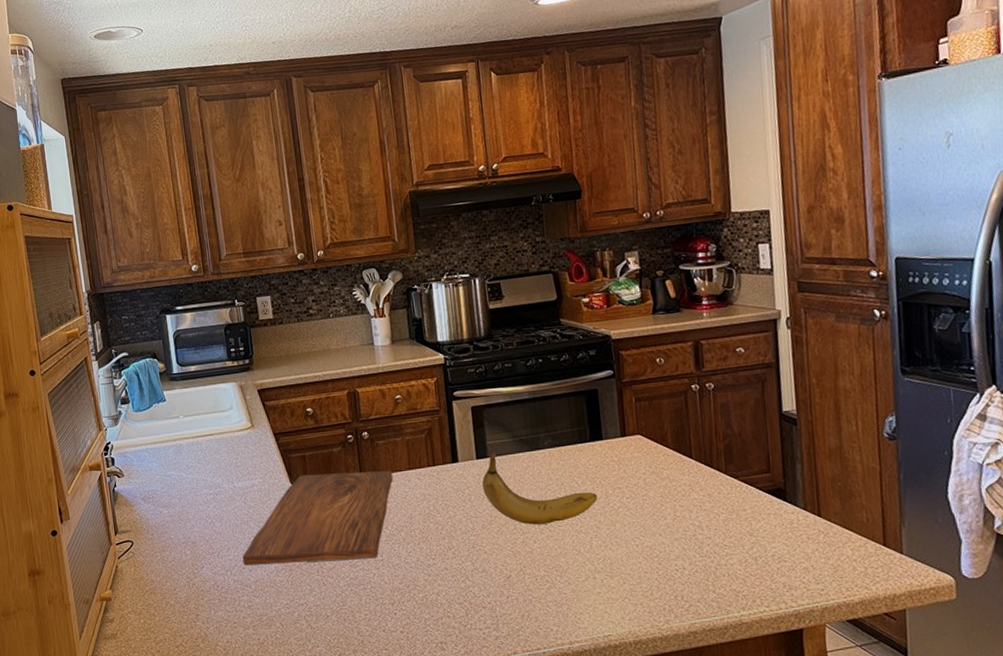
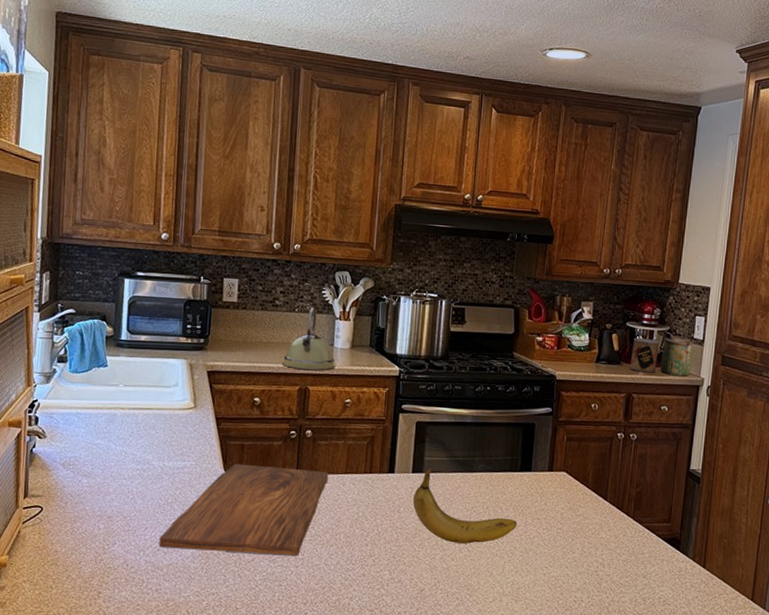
kettle: none [327,309,379,374] -> present [282,307,335,371]
tin can: none [690,278,723,317] -> present [630,337,659,373]
canister: none [726,268,764,314] -> present [660,335,694,377]

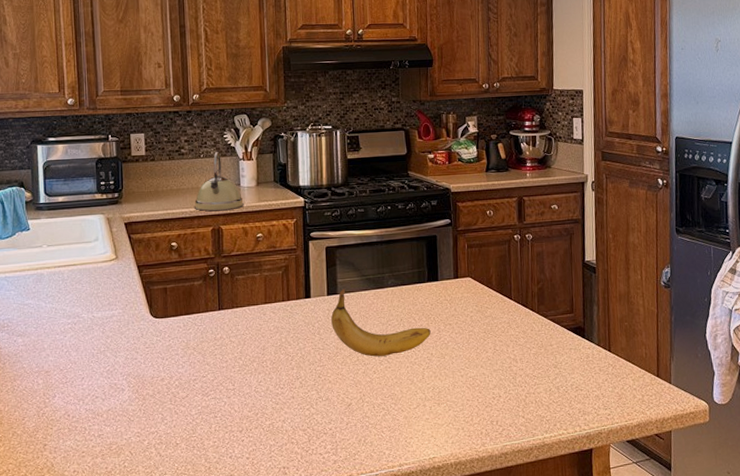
cutting board: present [159,463,329,555] -> none [96,304,250,395]
tin can: present [630,337,659,373] -> none [517,144,543,176]
canister: present [660,335,694,377] -> none [546,138,575,176]

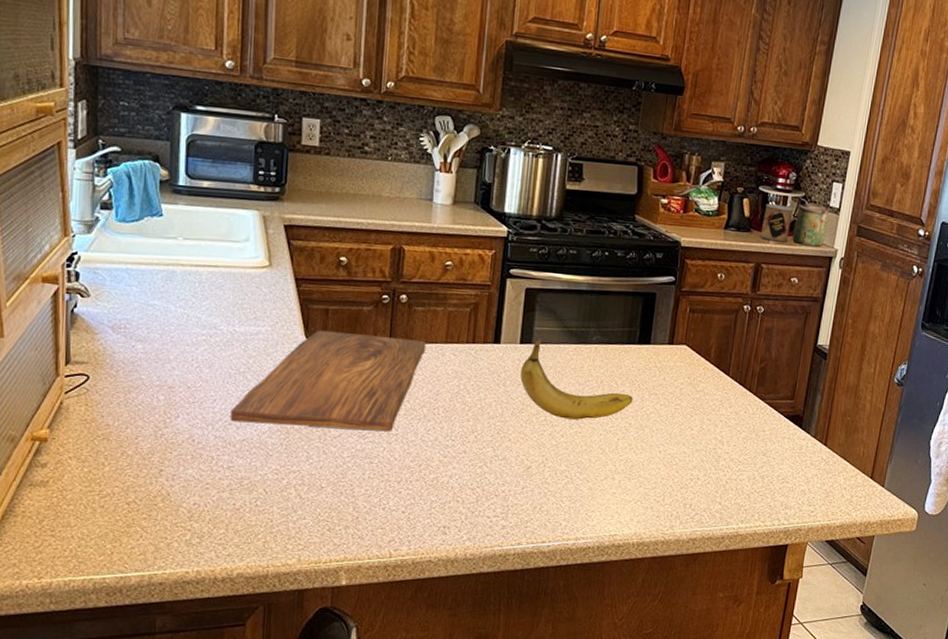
cutting board: none [96,304,250,395] -> present [230,330,427,431]
kettle: present [194,151,244,212] -> none [372,155,435,229]
tin can: none [517,144,543,176] -> present [760,203,793,243]
canister: none [546,138,575,176] -> present [792,202,829,248]

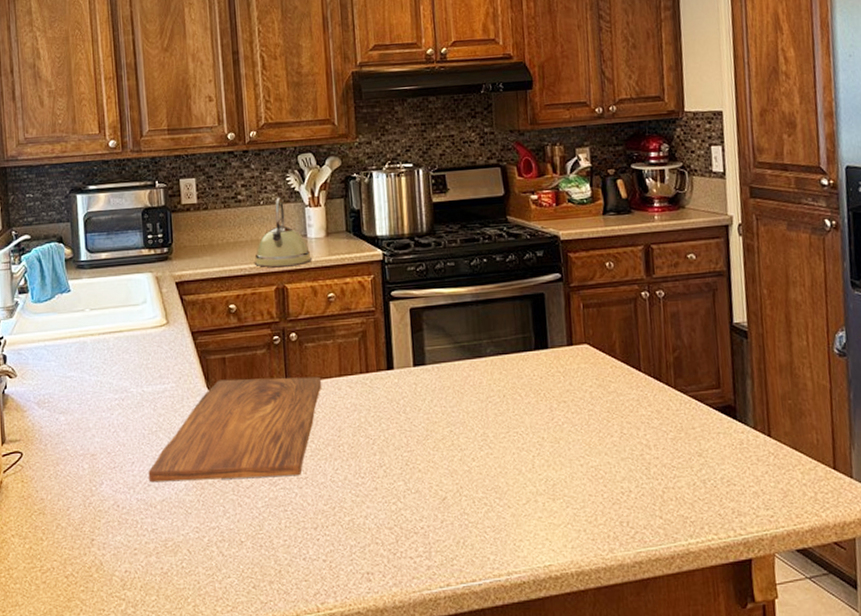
kettle: none [372,155,435,229] -> present [254,196,312,268]
fruit: present [520,337,633,420] -> none [419,356,541,441]
tin can: present [760,203,793,243] -> none [642,179,674,219]
canister: present [792,202,829,248] -> none [678,171,715,219]

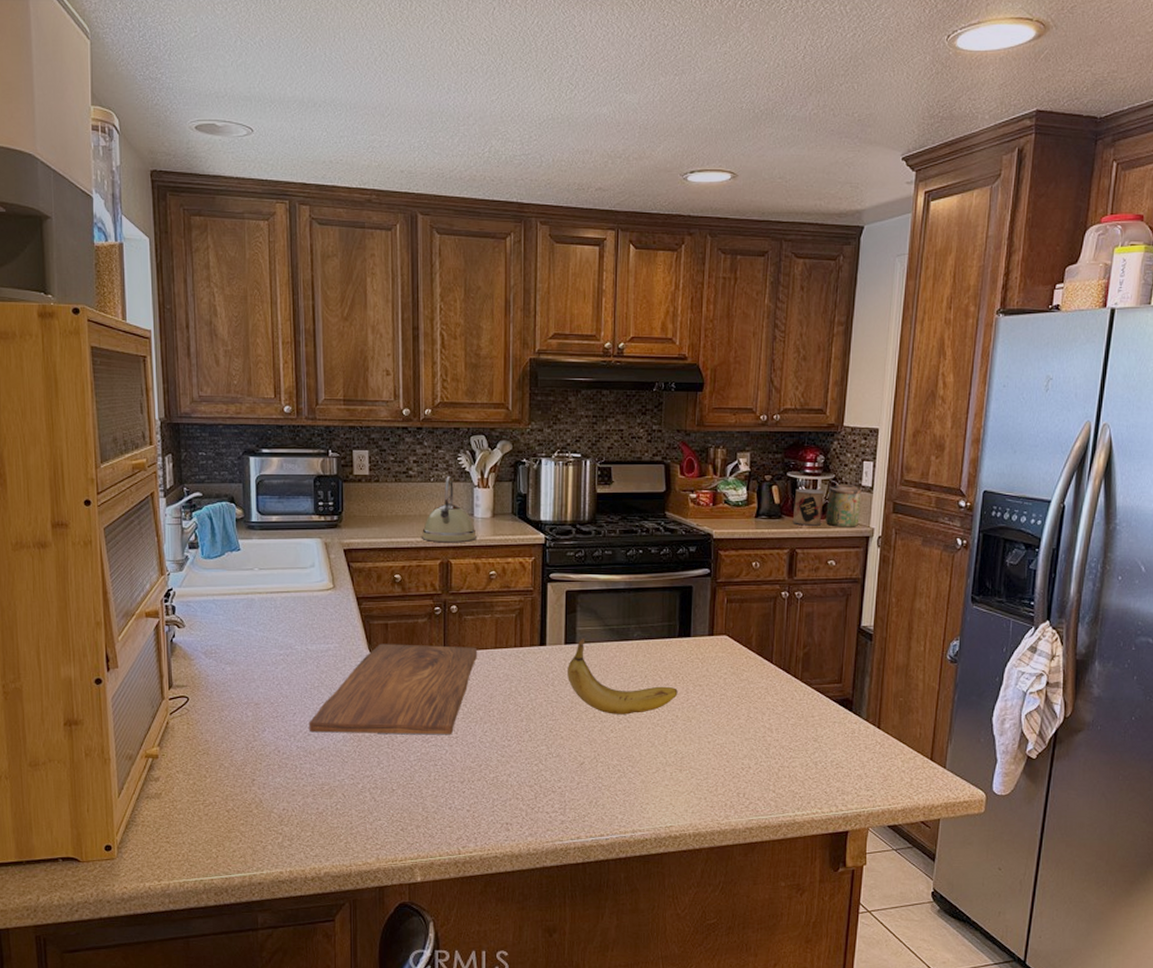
fruit: none [419,356,541,441] -> present [568,636,678,715]
tin can: none [642,179,674,219] -> present [792,488,824,526]
canister: none [678,171,715,219] -> present [826,483,862,529]

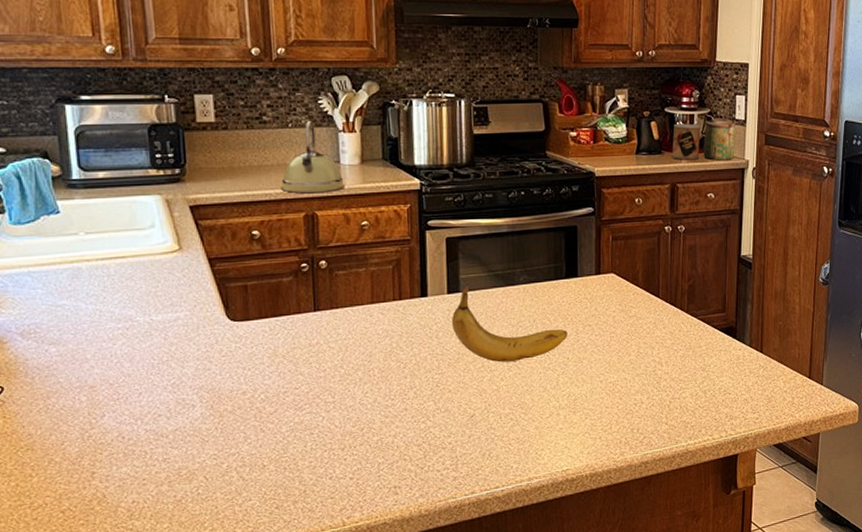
cutting board: present [309,644,478,734] -> none [158,303,353,412]

